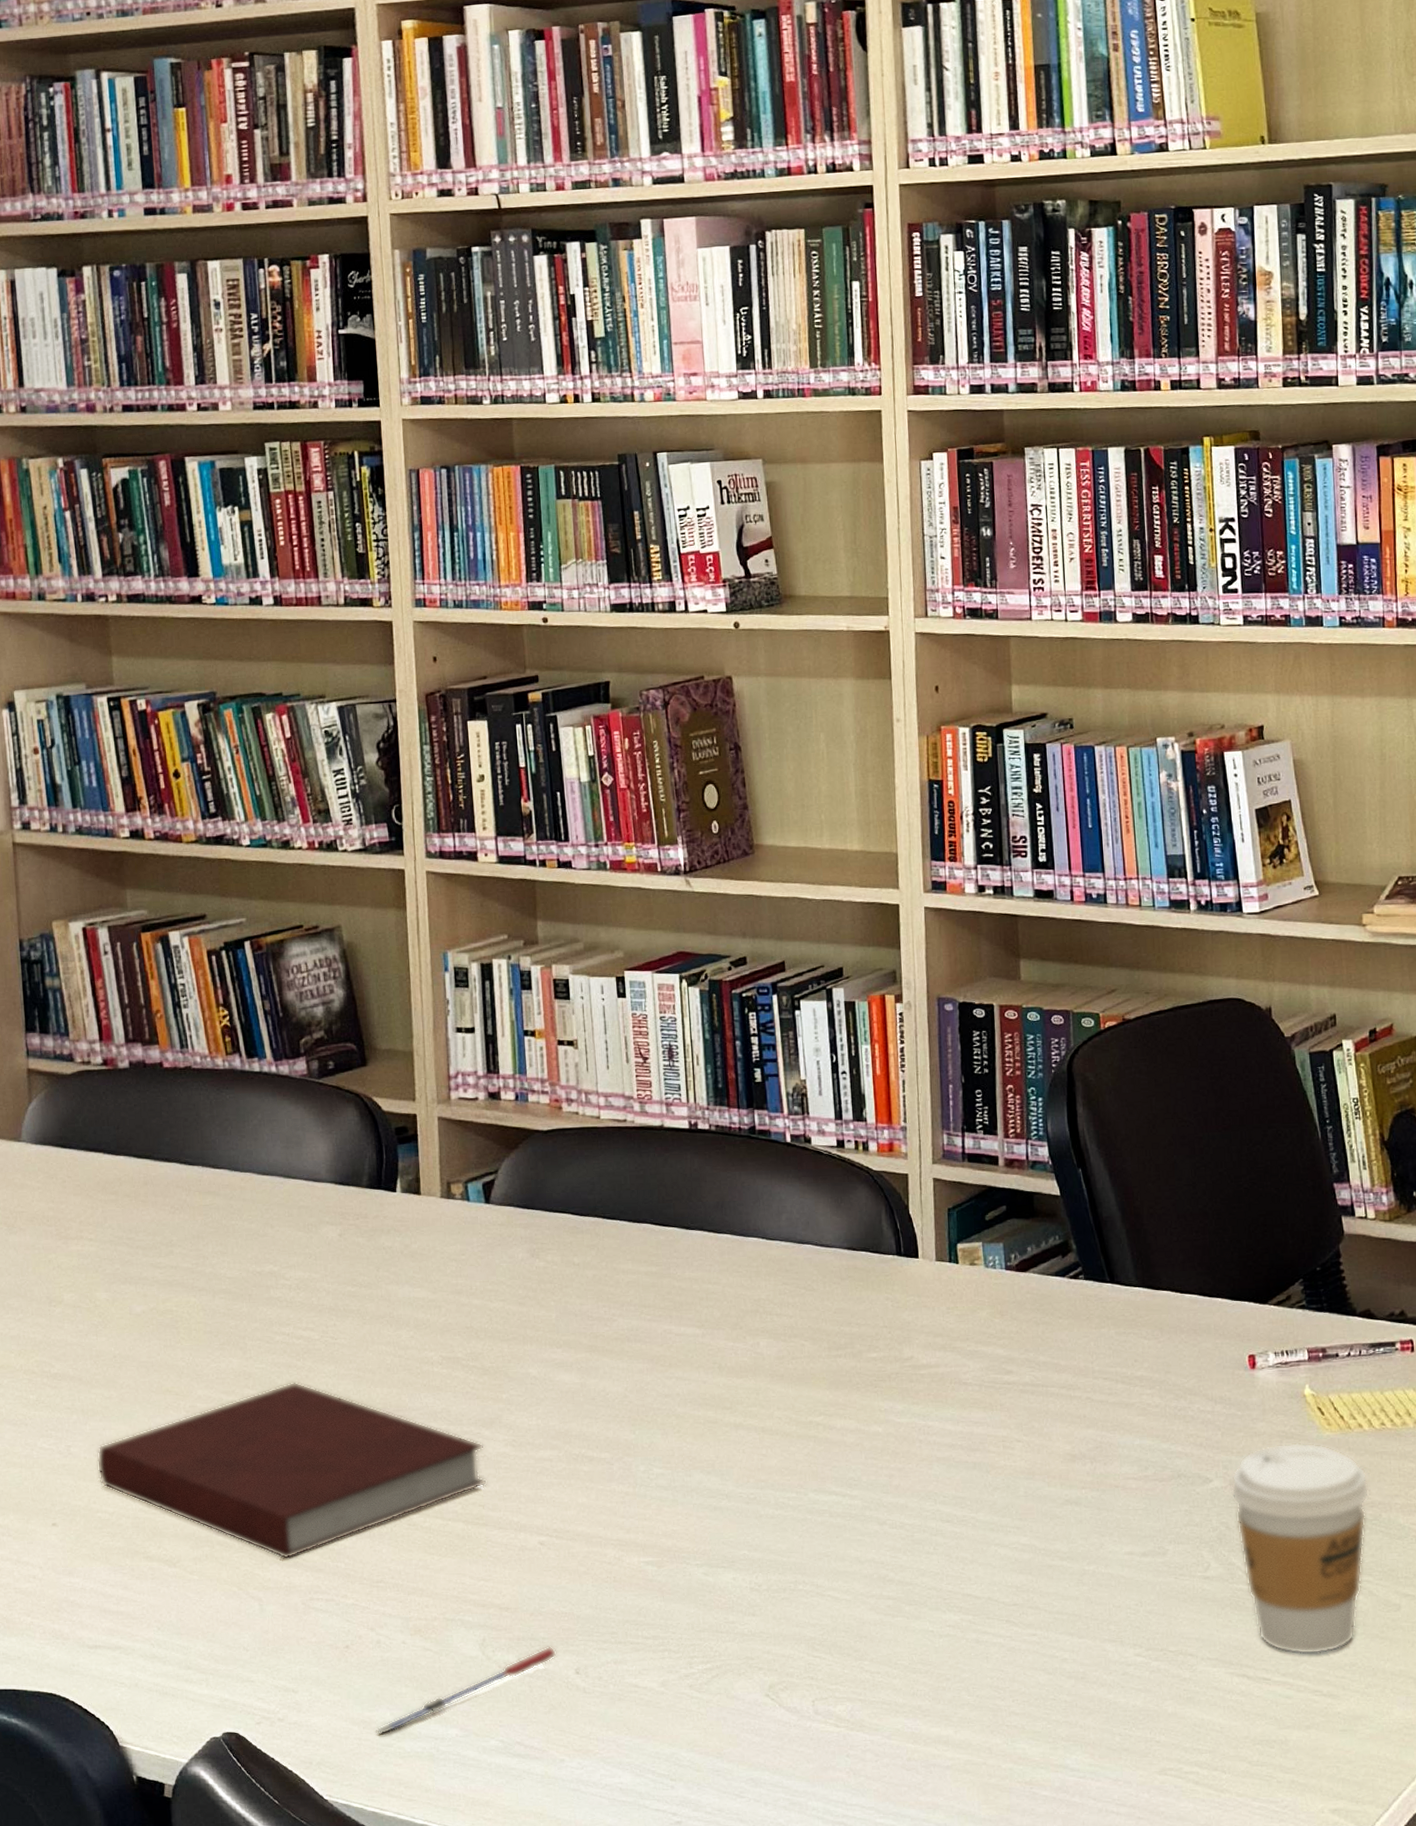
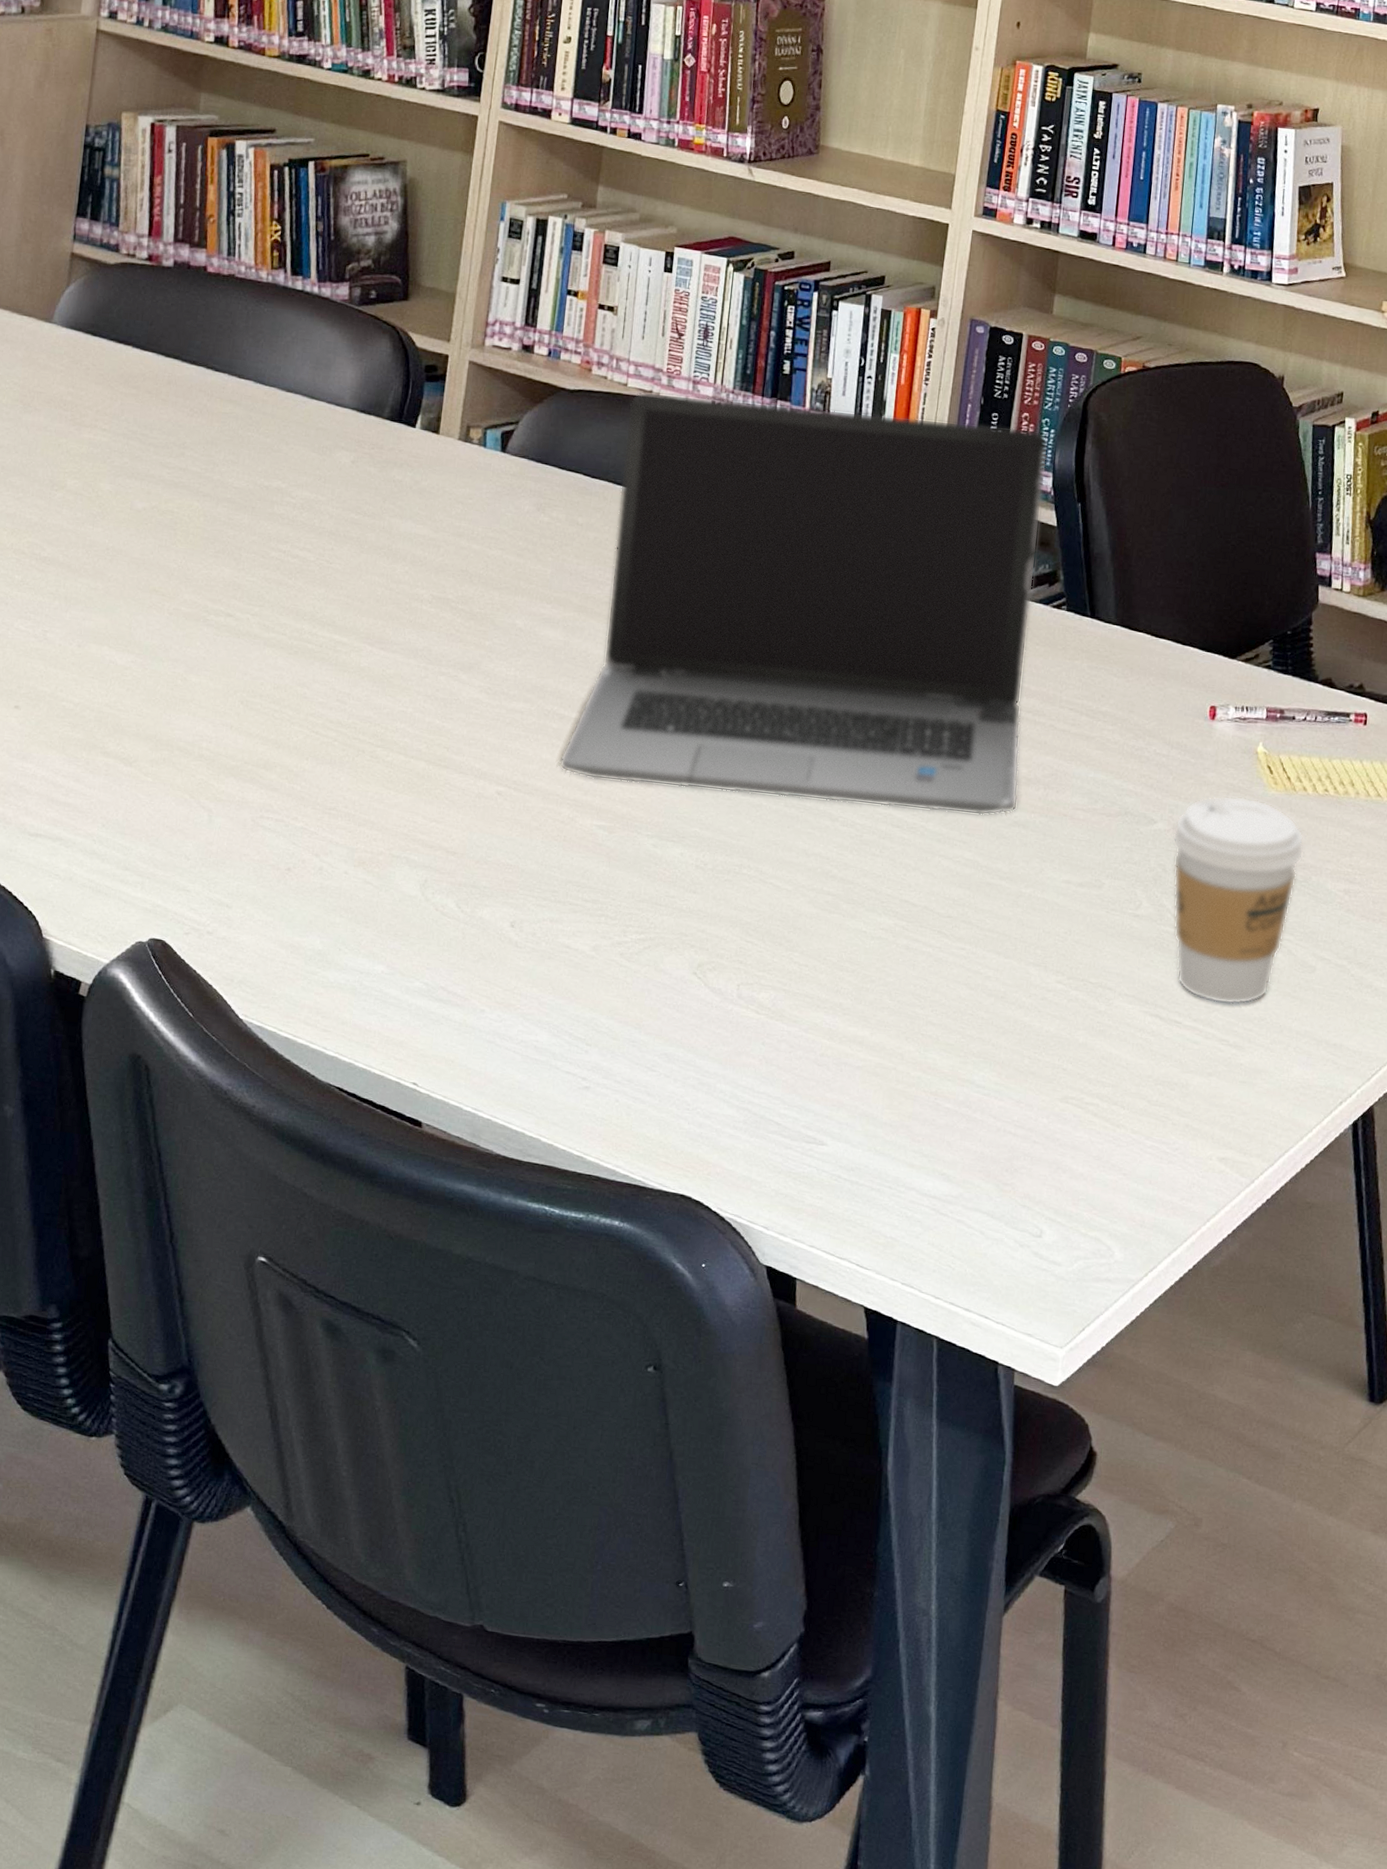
notebook: present [96,1382,486,1560] -> none [70,599,459,775]
pen: present [376,1646,557,1735] -> none [303,895,496,962]
laptop computer: none [596,1100,1067,1516] -> present [559,391,1049,816]

